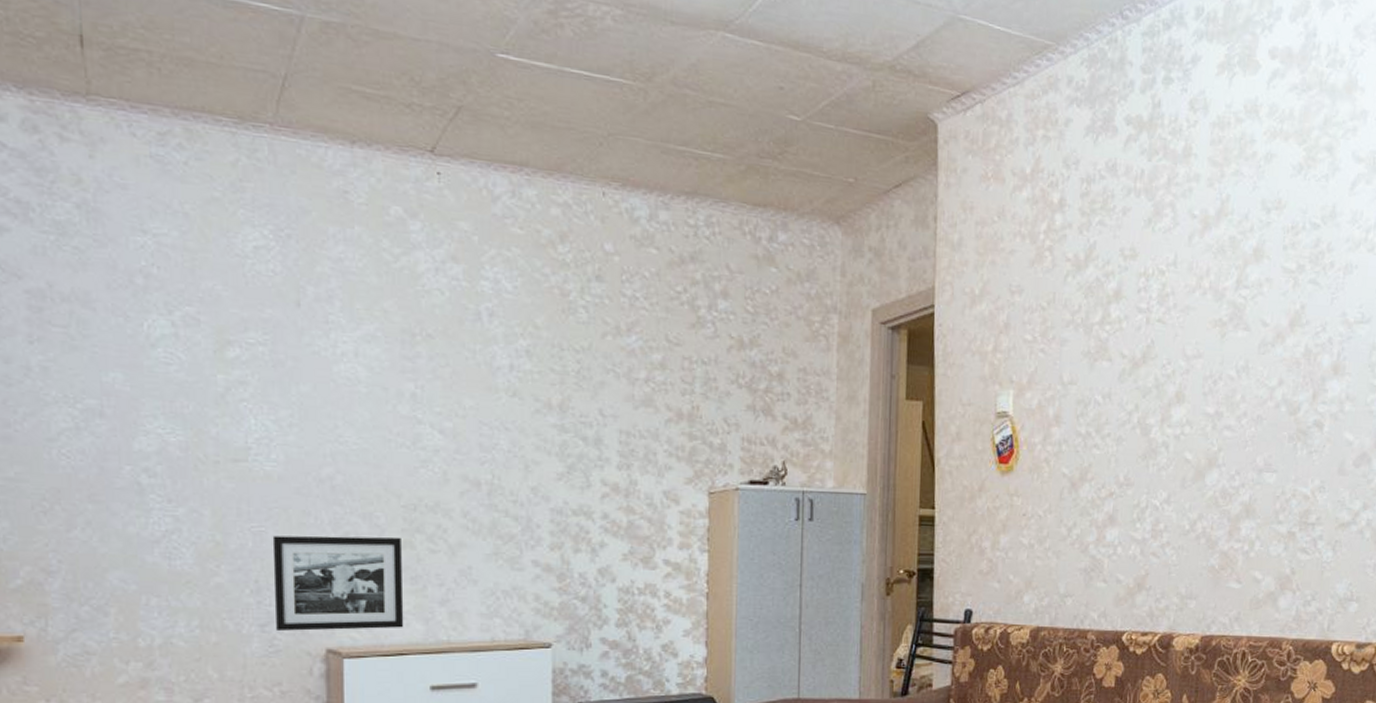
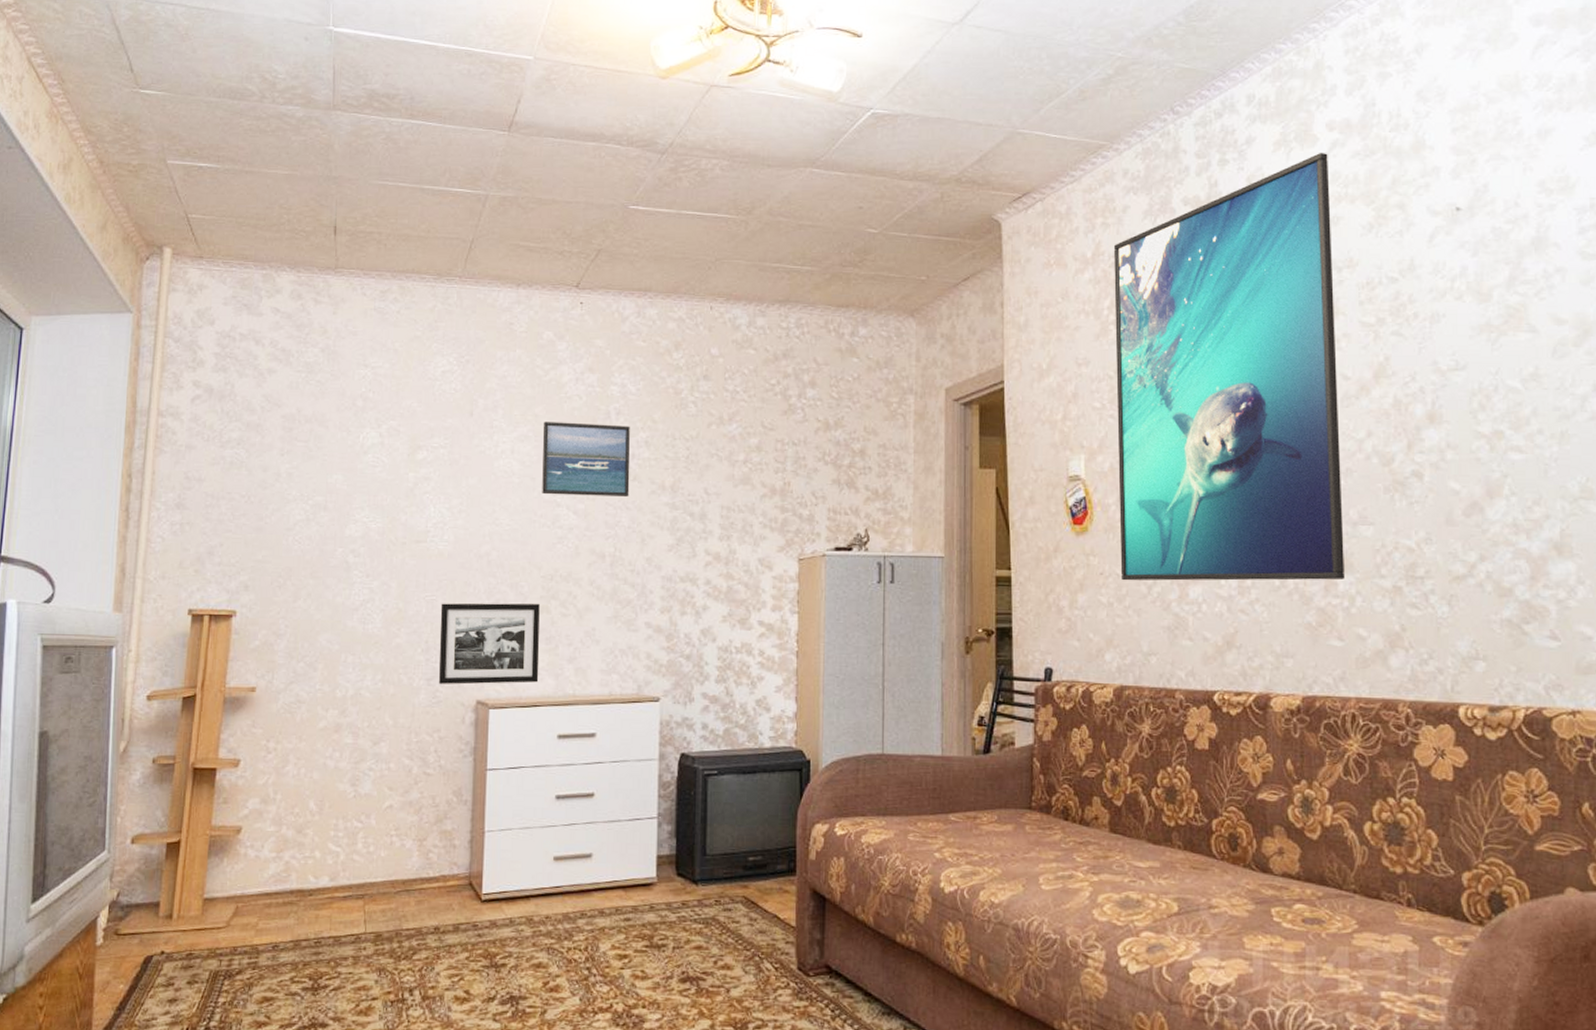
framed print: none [394,319,508,415] -> present [542,421,630,497]
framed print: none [1043,82,1268,525] -> present [1114,153,1345,581]

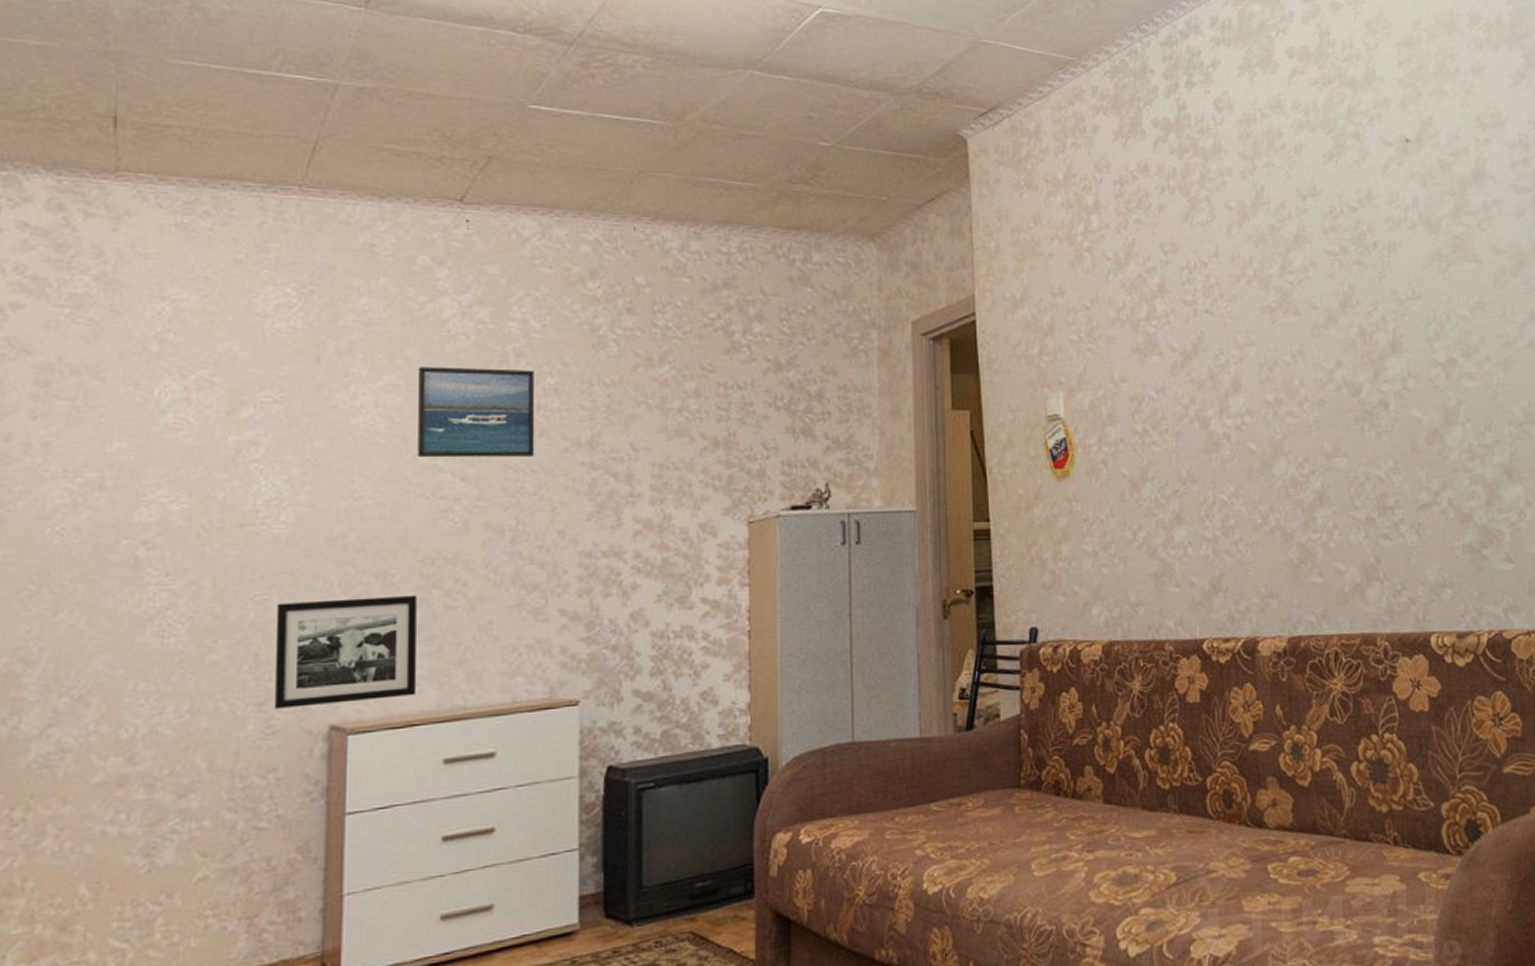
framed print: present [1114,153,1345,581] -> none [1086,79,1323,527]

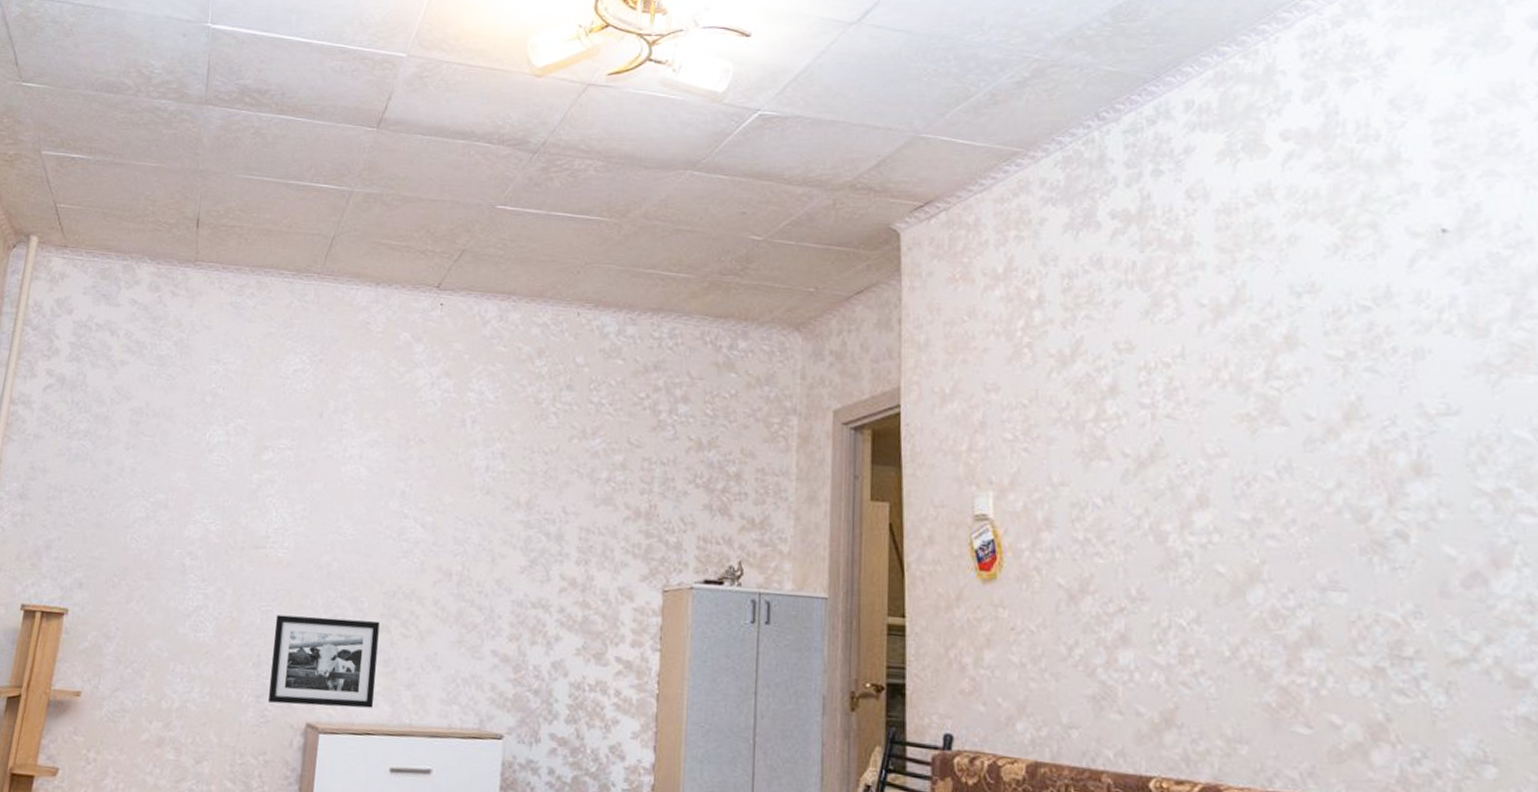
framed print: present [417,367,535,458] -> none [389,427,486,511]

